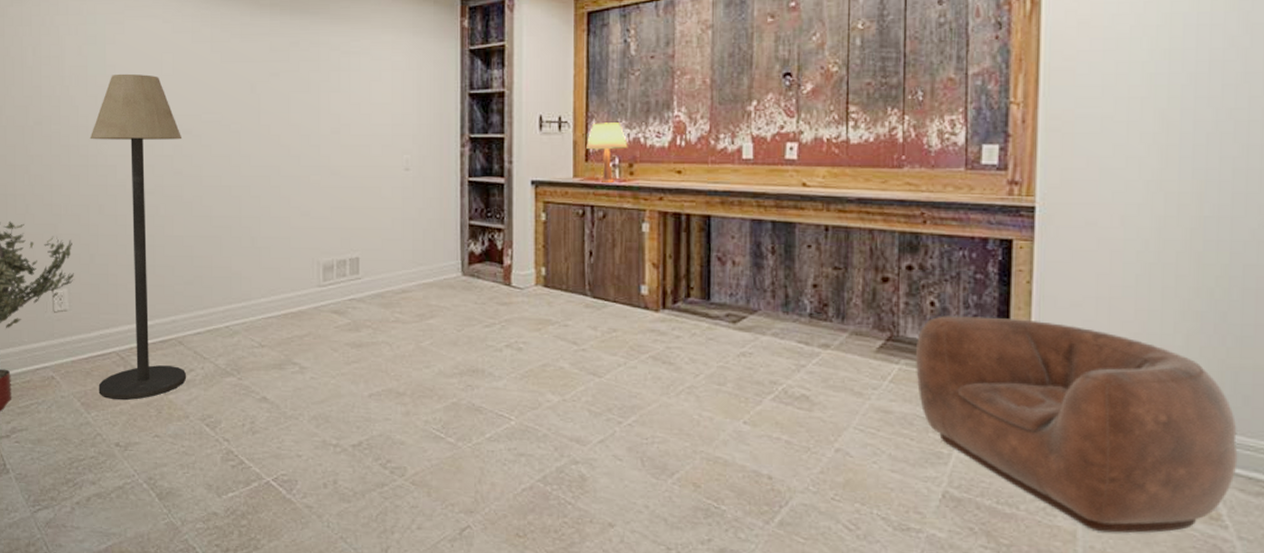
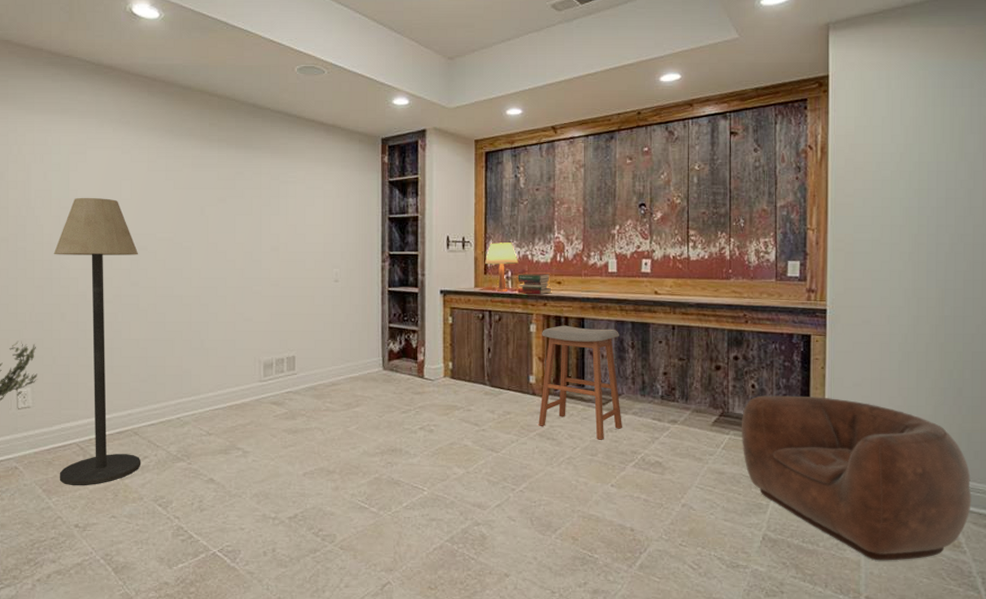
books: none [626,161,669,187] -> present [517,274,551,295]
stool: none [651,224,759,366] -> present [538,325,622,440]

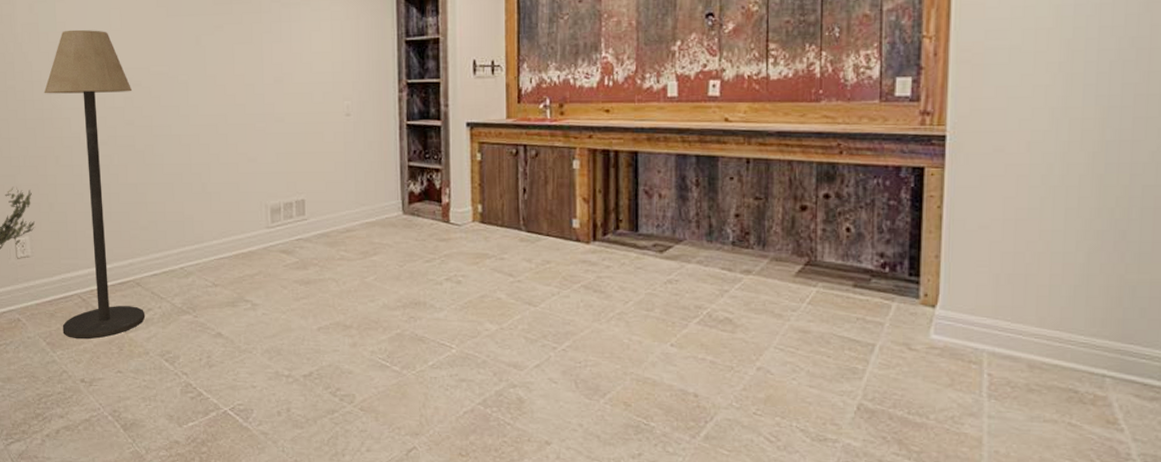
table lamp: present [485,241,519,293] -> none [519,64,558,124]
books: present [517,274,551,295] -> none [557,100,597,126]
stool: present [538,325,622,440] -> none [583,160,684,293]
armchair: present [742,395,972,561] -> none [833,240,1134,438]

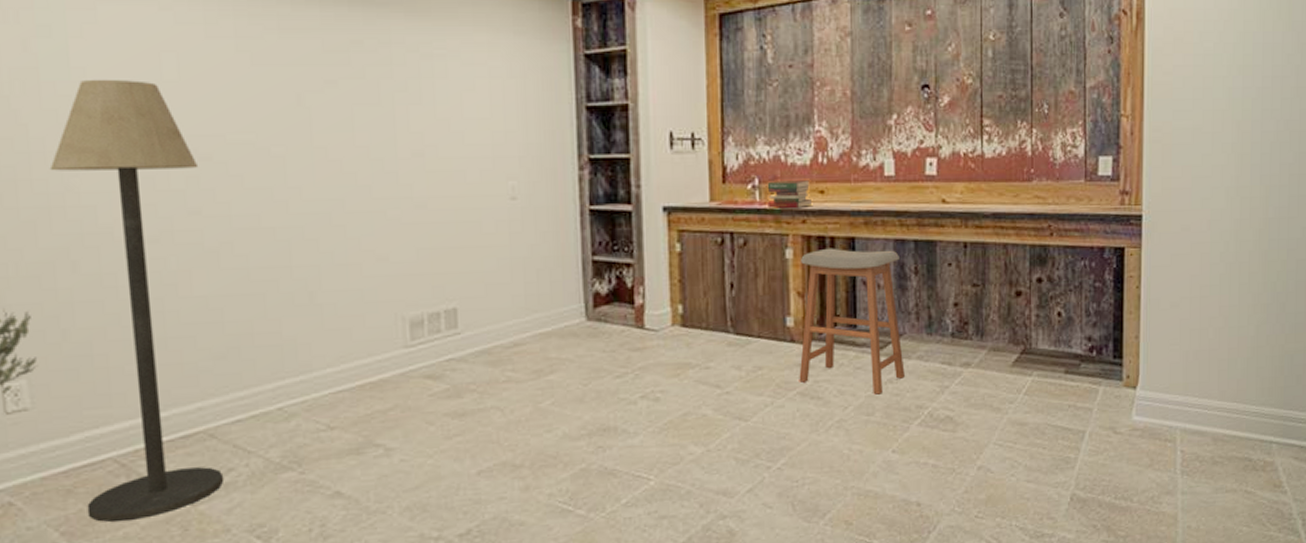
books: none [557,100,597,126] -> present [767,180,812,209]
stool: none [583,160,684,293] -> present [799,248,905,395]

